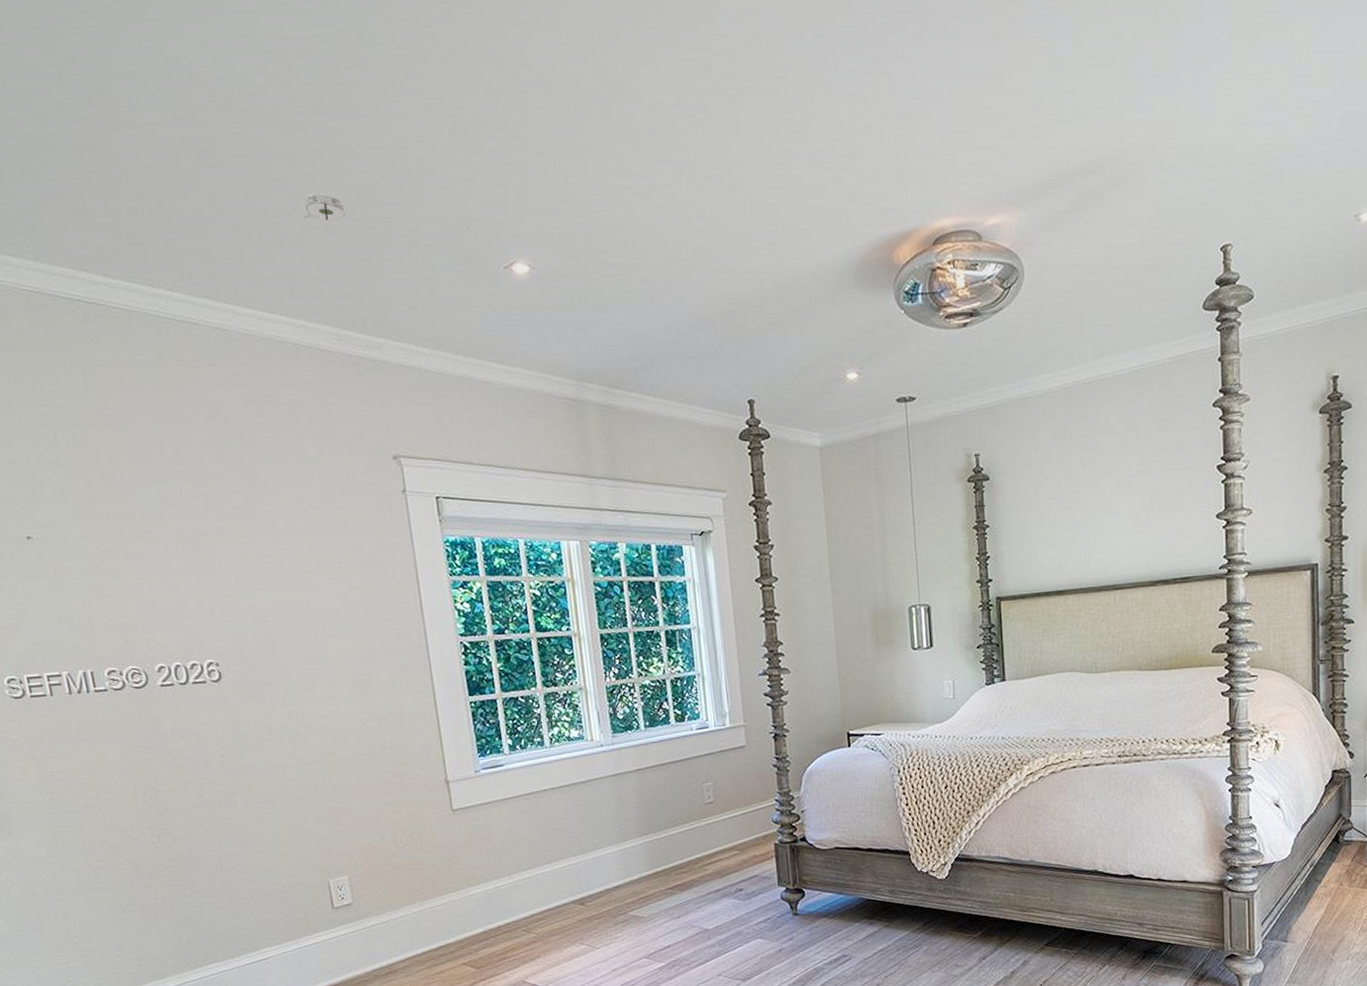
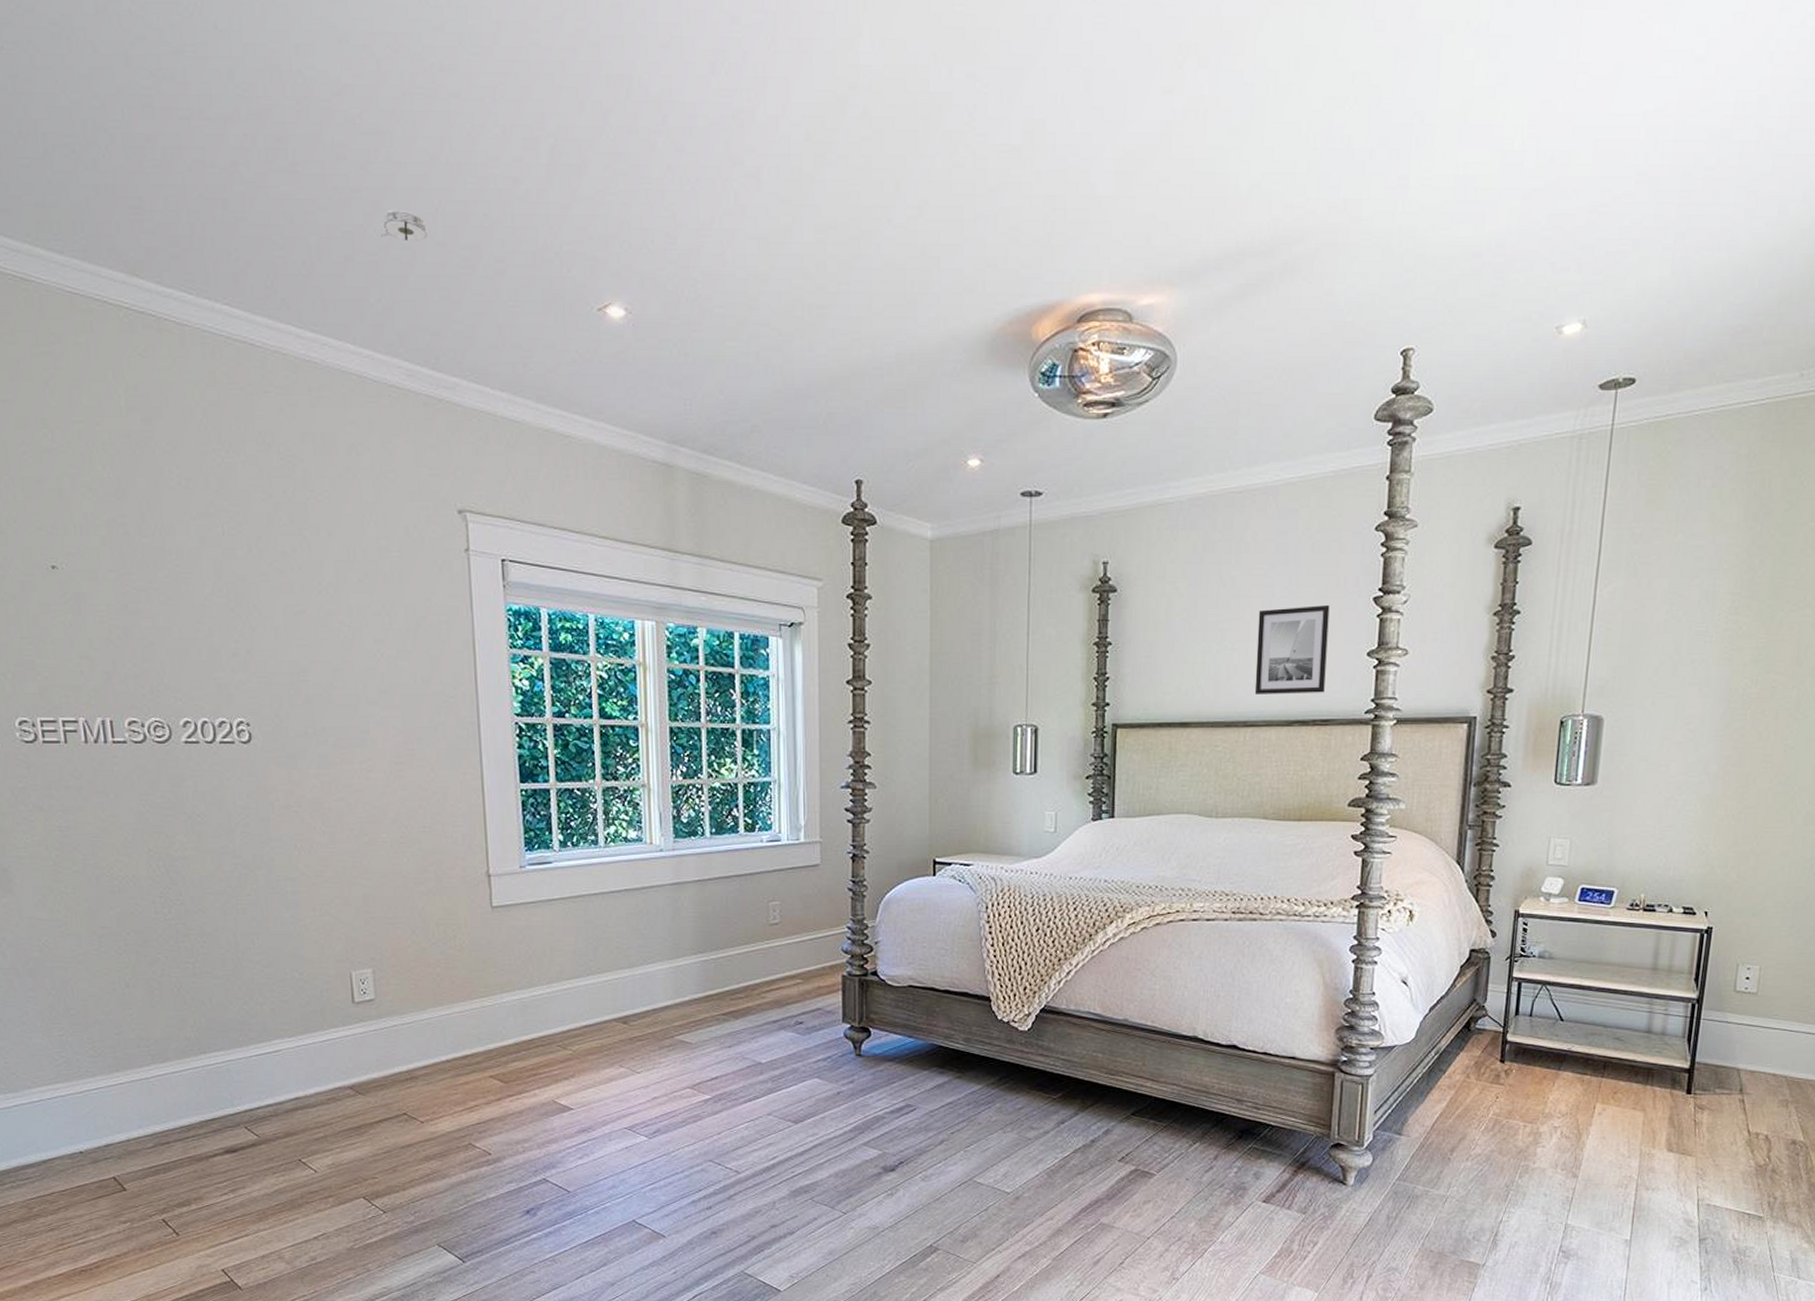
wall art: none [1117,475,1182,560] -> present [1254,604,1330,694]

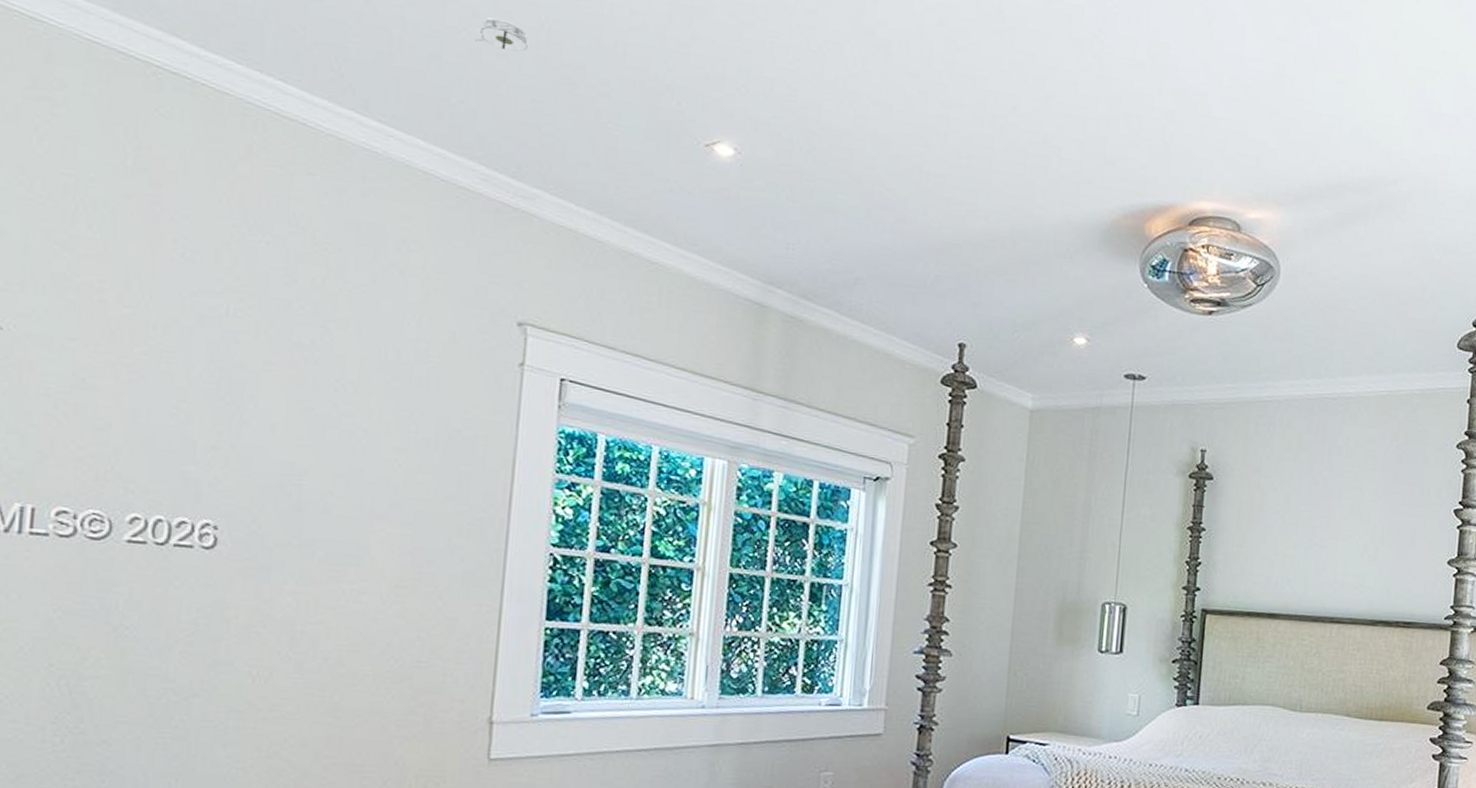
wall art: present [1254,604,1330,694] -> none [1341,511,1414,596]

